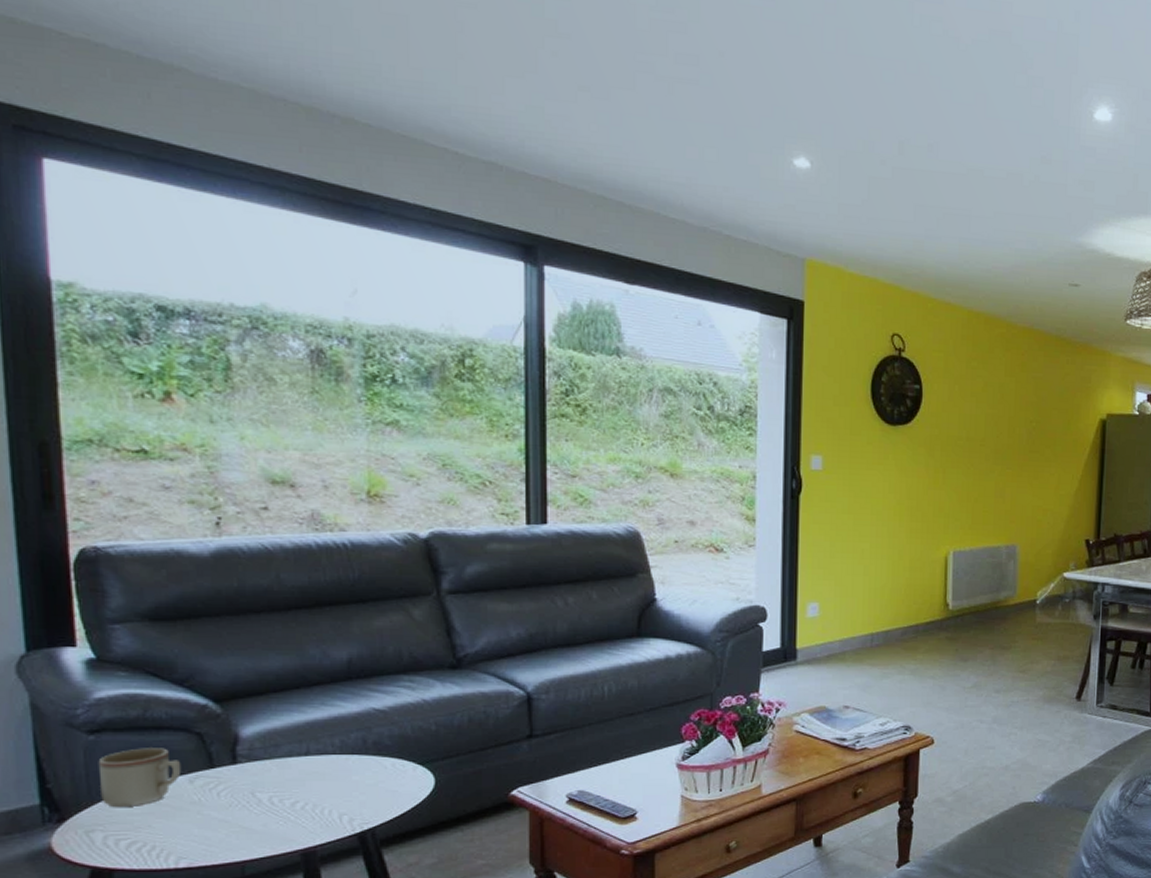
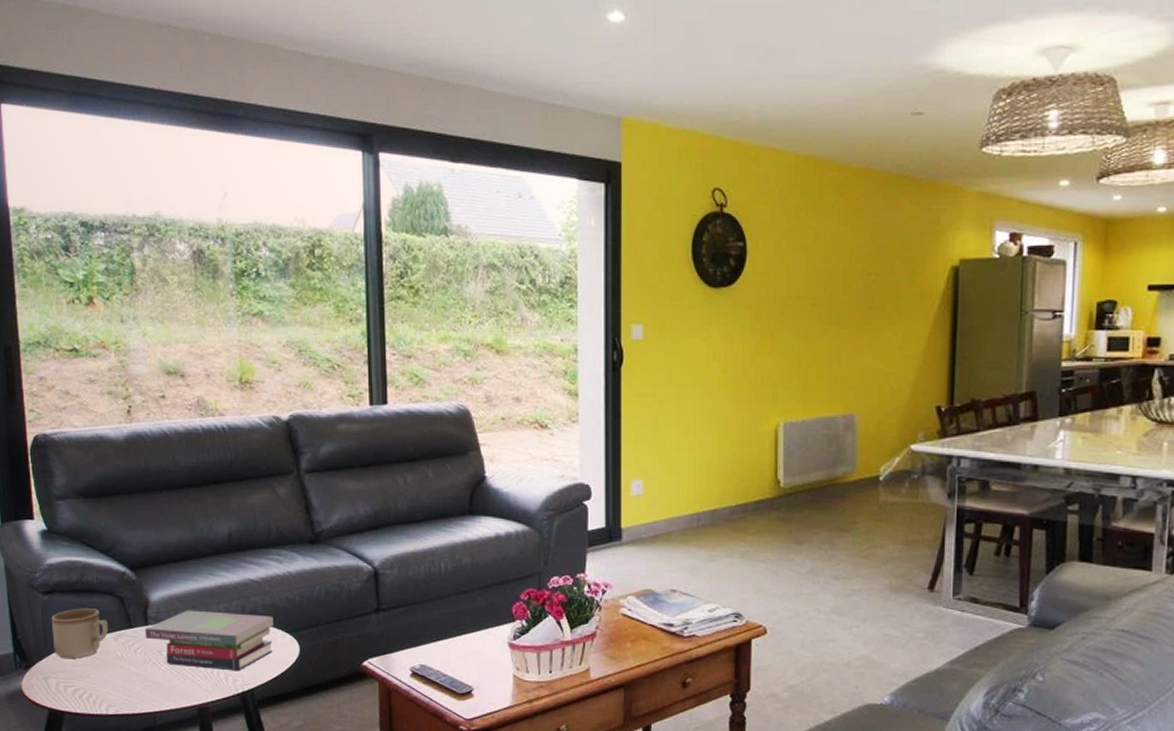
books: none [232,744,403,810] -> present [145,610,274,672]

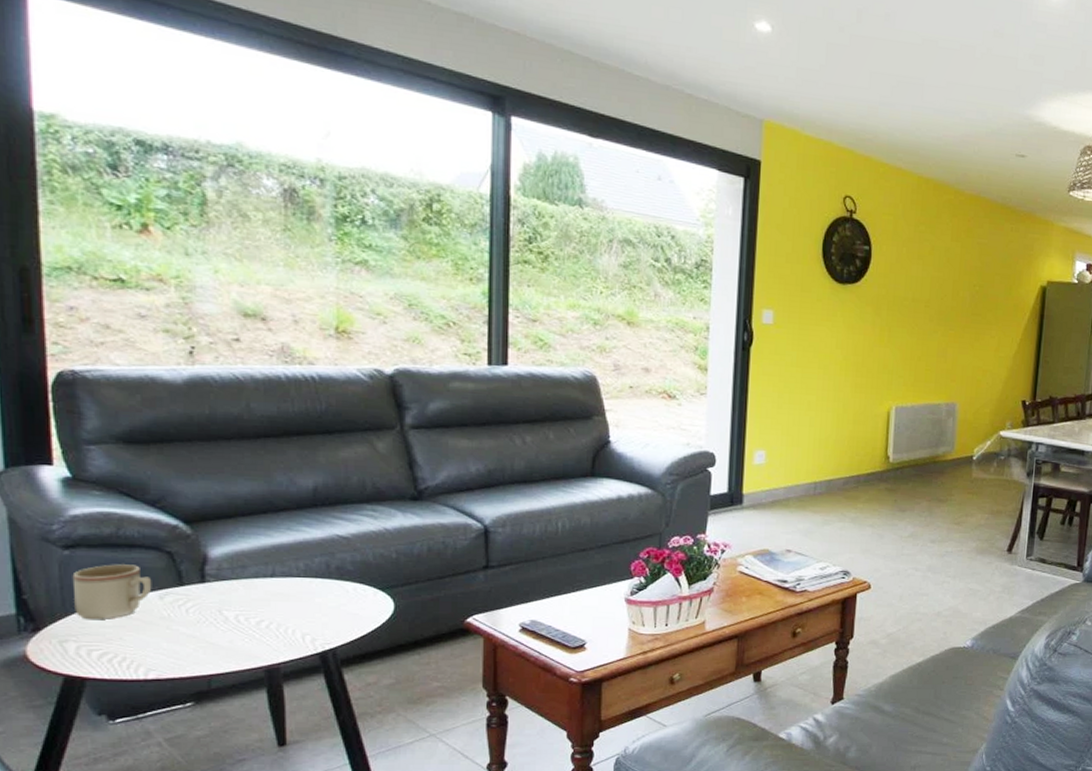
books: present [145,610,274,672] -> none [200,566,364,630]

